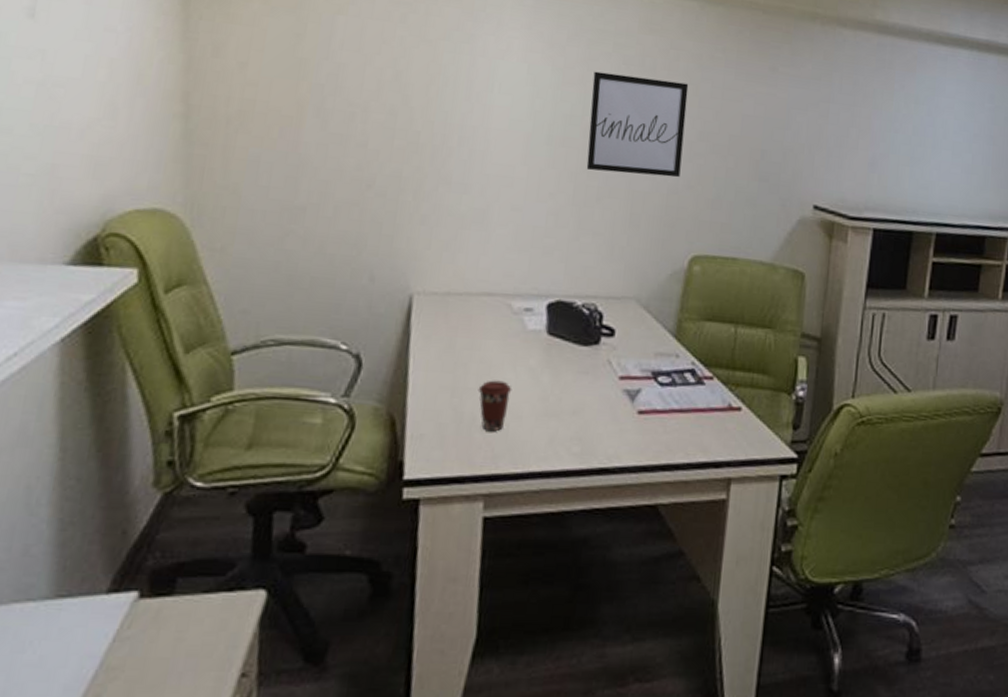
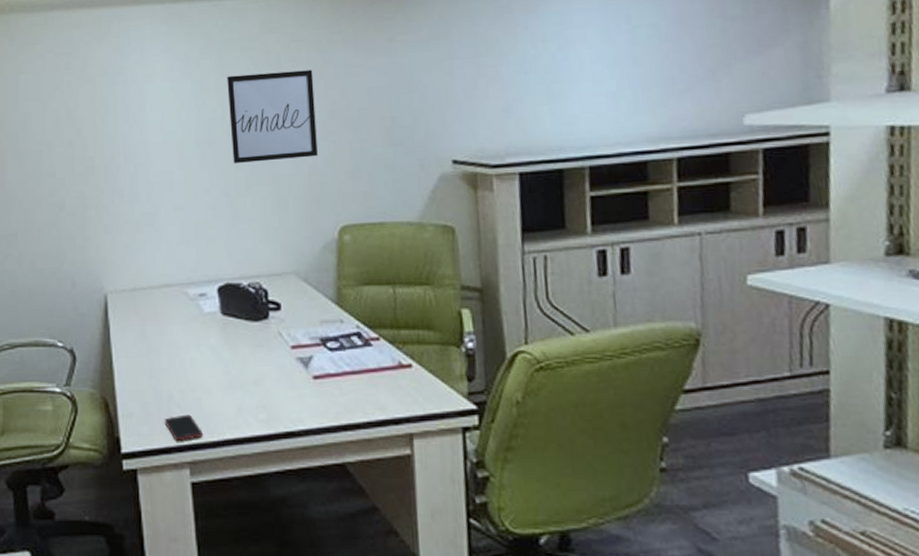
cell phone: none [461,441,505,471] -> present [164,414,203,442]
coffee cup: present [478,380,512,432] -> none [170,360,199,406]

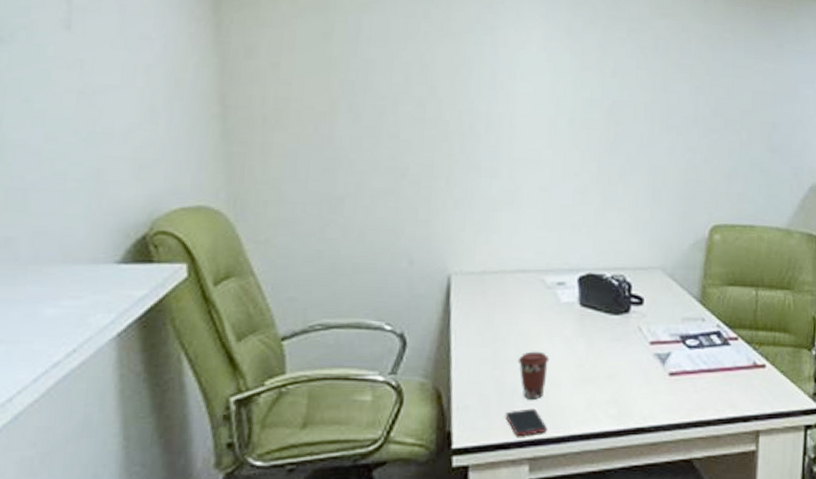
coffee cup: none [170,360,199,406] -> present [517,351,550,400]
wall art: present [227,70,318,163] -> none [608,56,701,153]

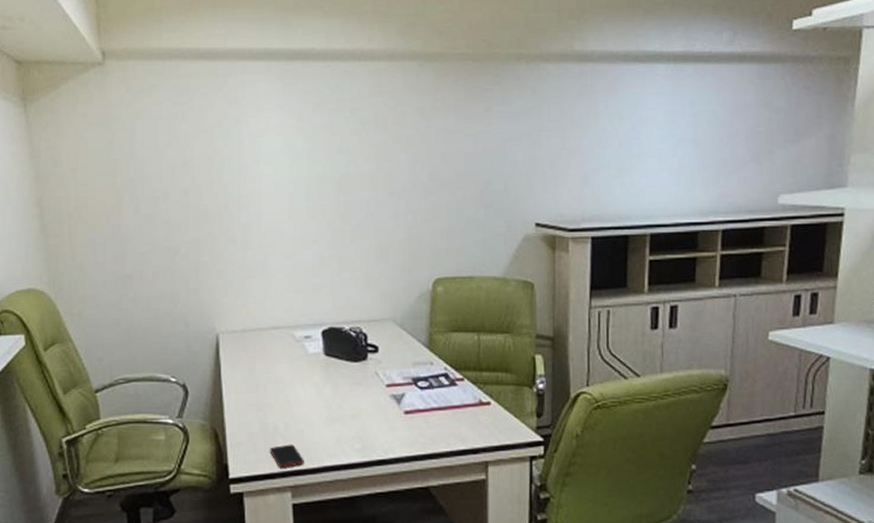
coffee cup: present [517,351,550,400] -> none [276,396,303,437]

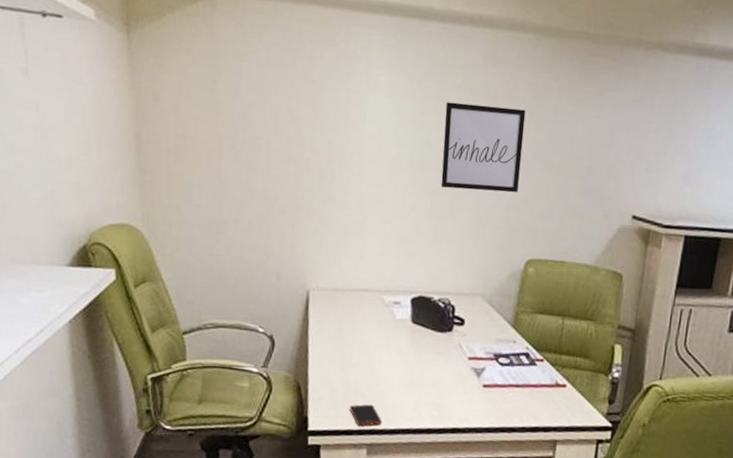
wall art: none [337,133,417,217] -> present [440,102,526,193]

